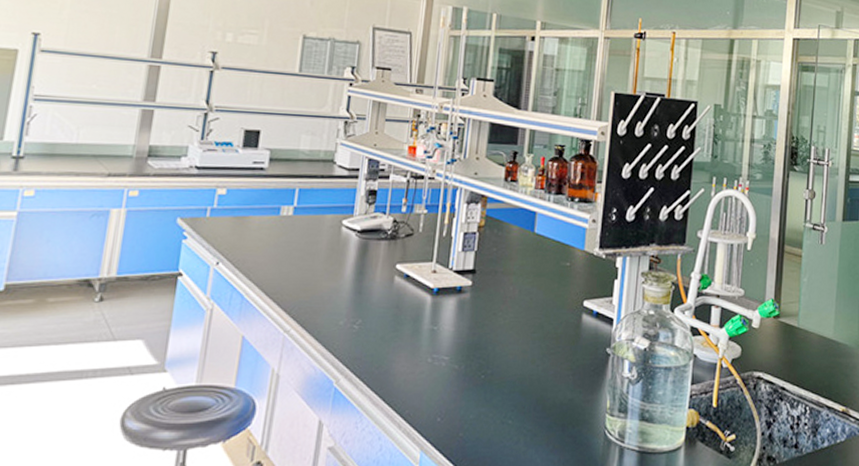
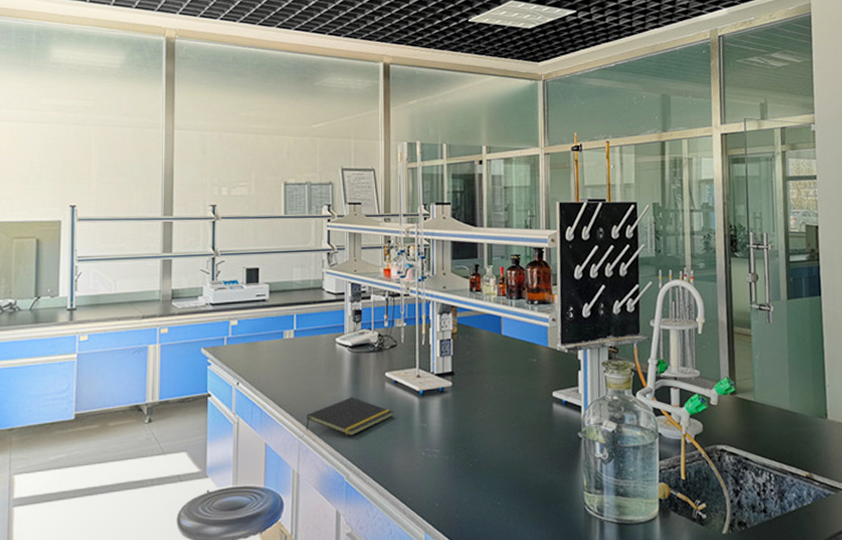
notepad: none [293,289,401,334] -> present [305,397,394,436]

